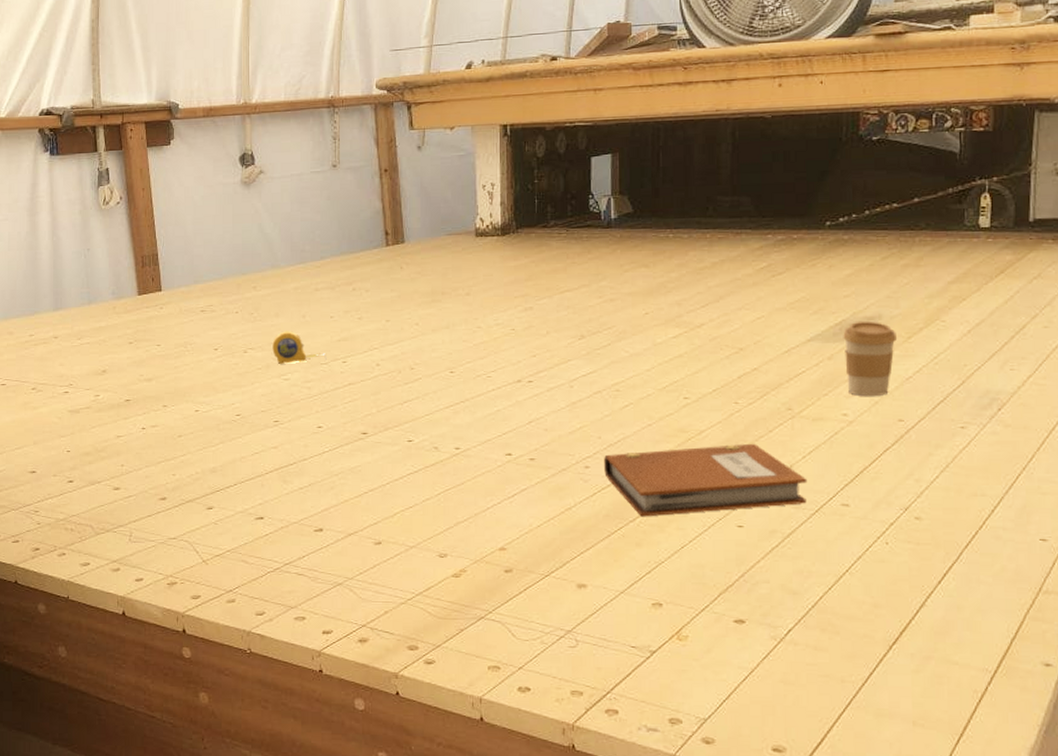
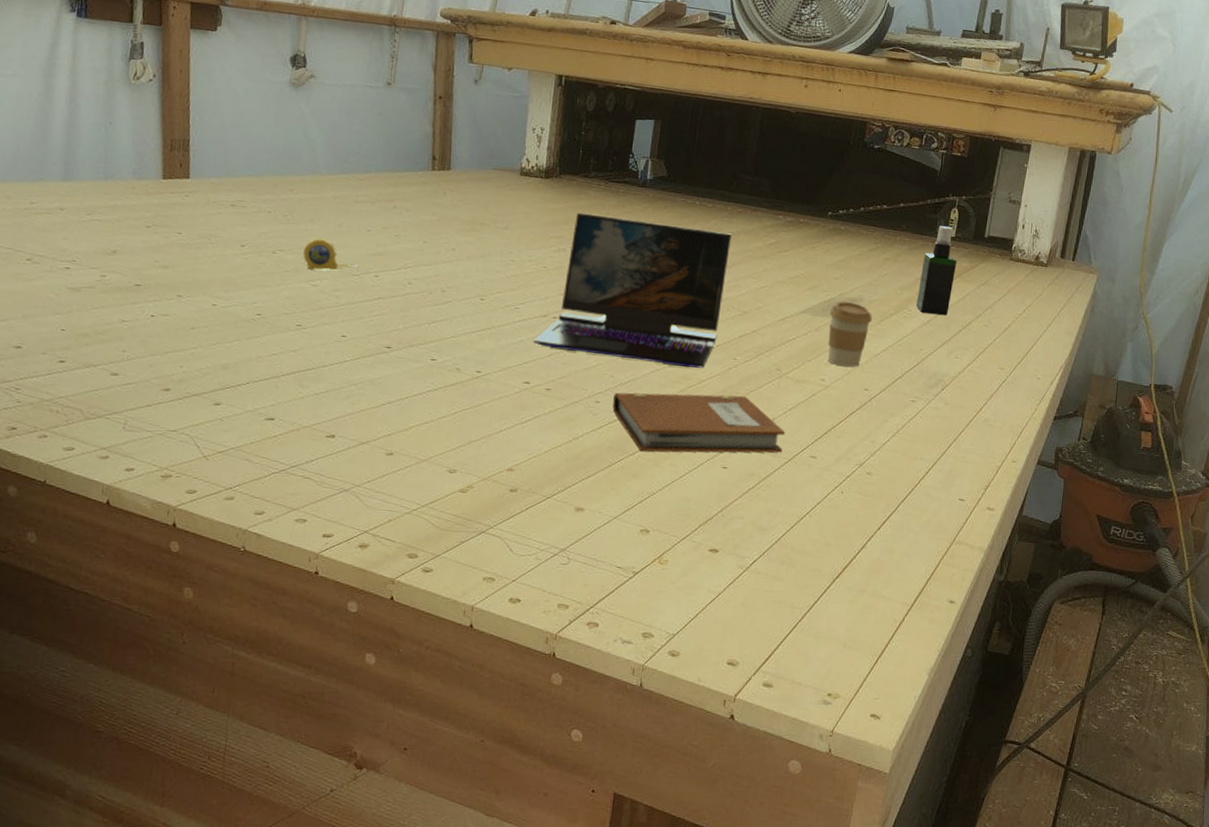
laptop: none [510,264,715,419] -> present [533,212,732,368]
spray bottle: none [950,216,997,322] -> present [915,226,957,315]

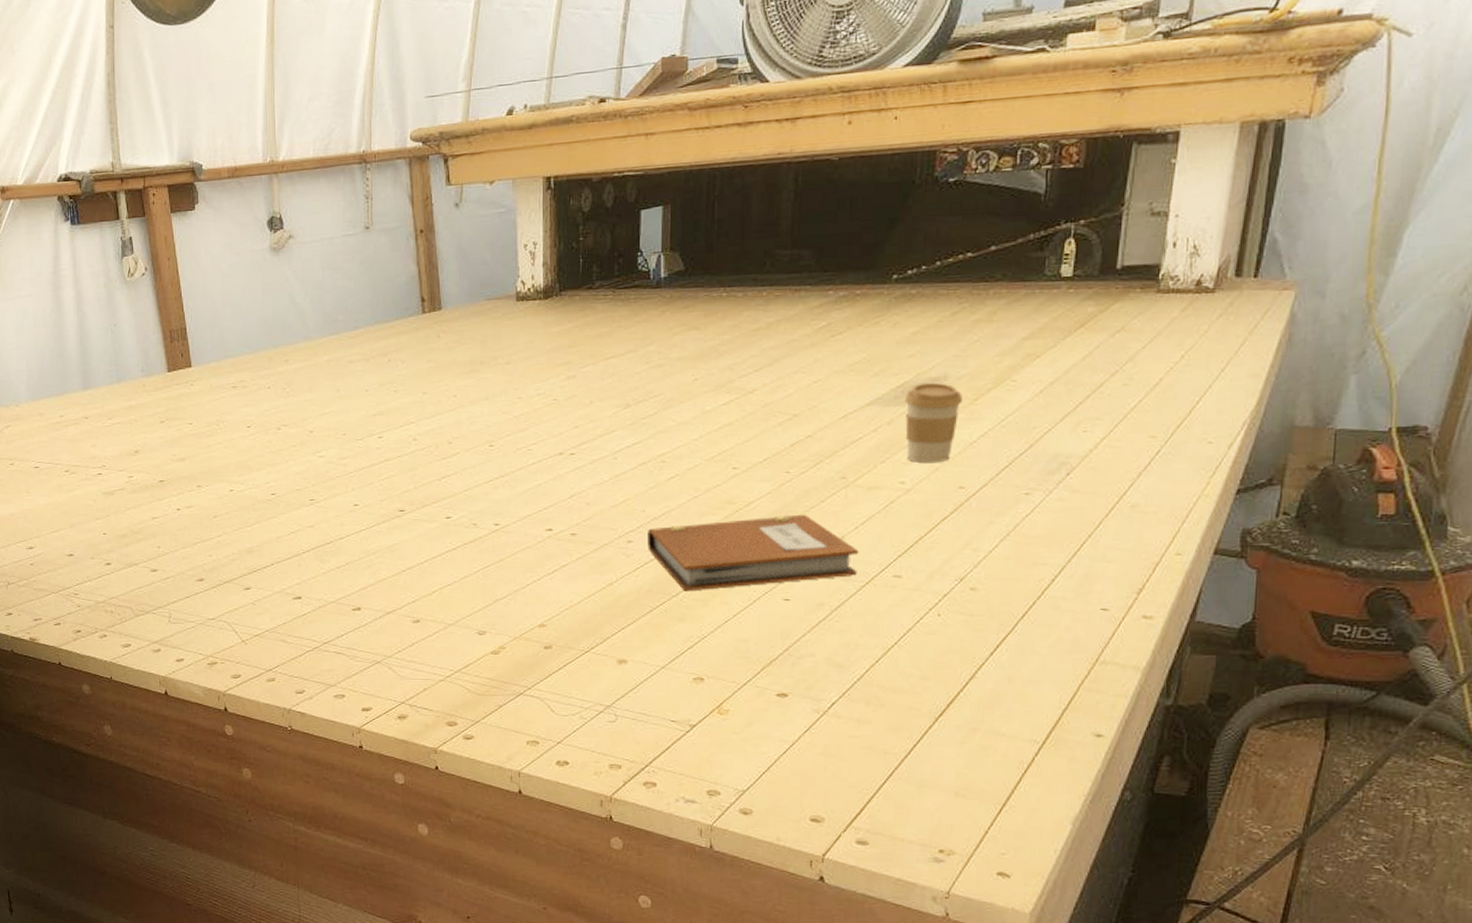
tape measure: present [303,237,359,272] -> none [306,406,362,441]
laptop: present [533,212,732,368] -> none [551,324,770,490]
spray bottle: present [915,226,957,315] -> none [1022,264,1078,381]

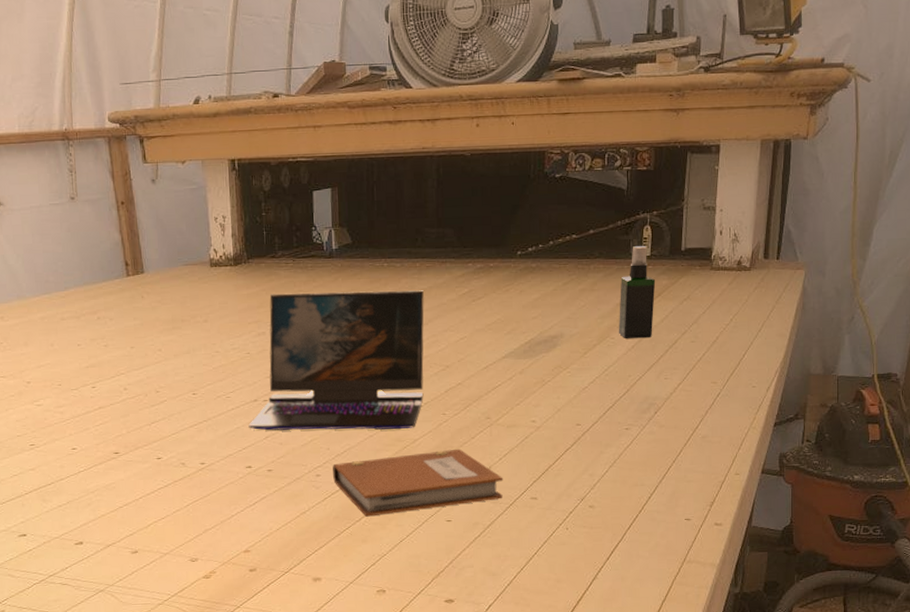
laptop: none [551,324,770,490] -> present [248,290,424,431]
coffee cup: present [904,383,962,464] -> none [532,340,575,405]
spray bottle: none [1022,264,1078,381] -> present [618,246,656,338]

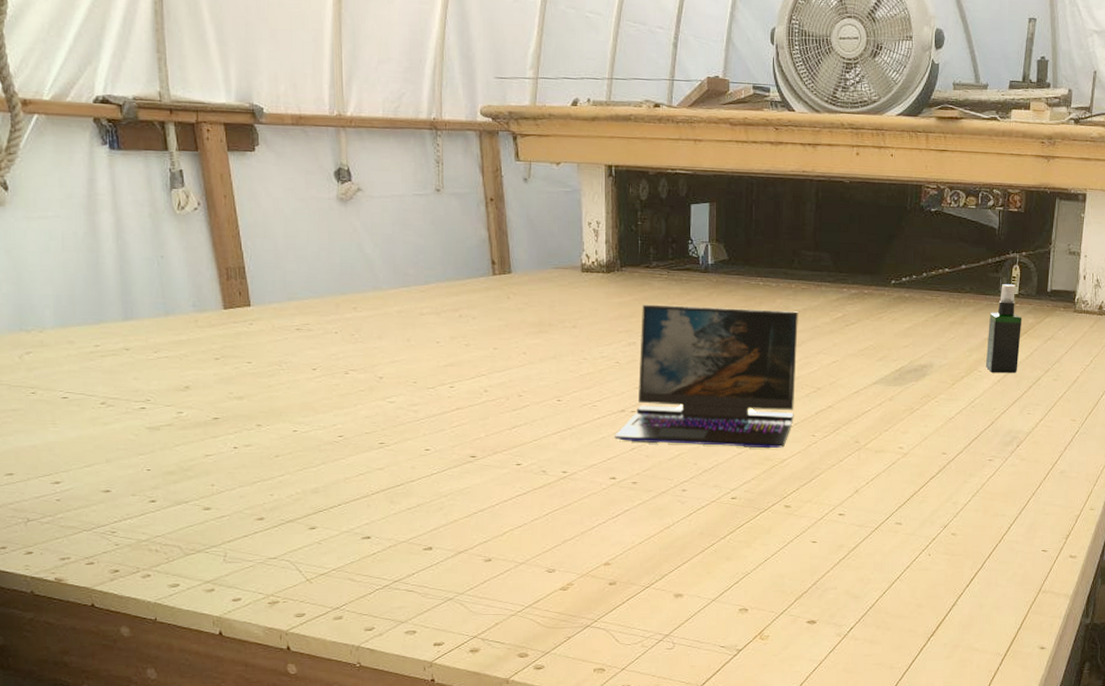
notebook: present [333,448,504,517] -> none [699,471,870,534]

